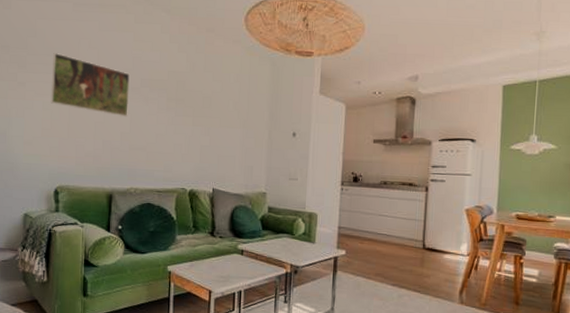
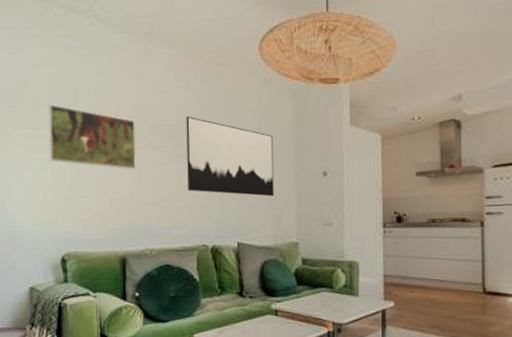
wall art: none [172,73,251,151] -> present [186,116,274,197]

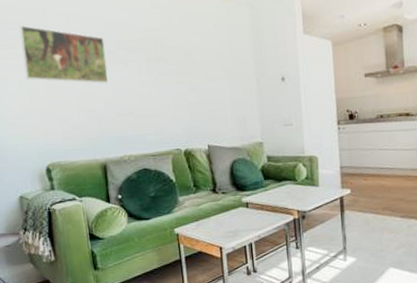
wall art: present [186,116,274,197] -> none [151,31,238,102]

